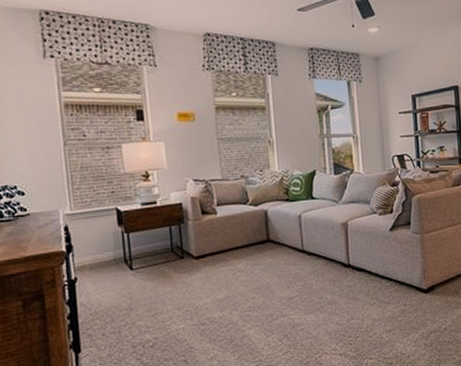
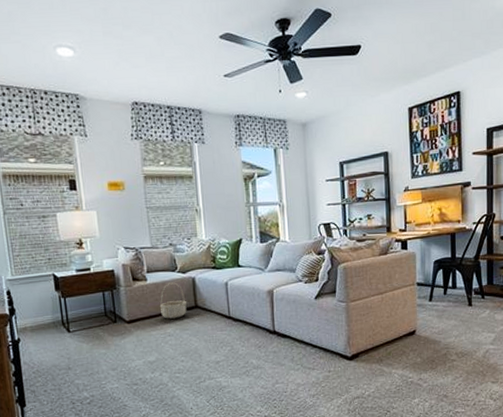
basket: none [230,215,259,254] -> present [159,282,187,319]

